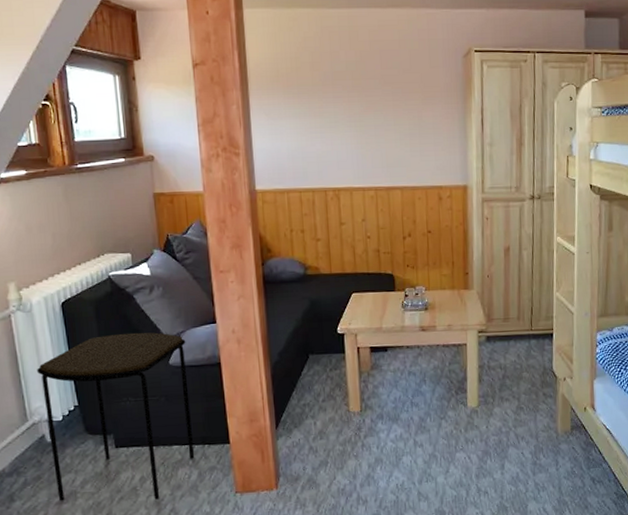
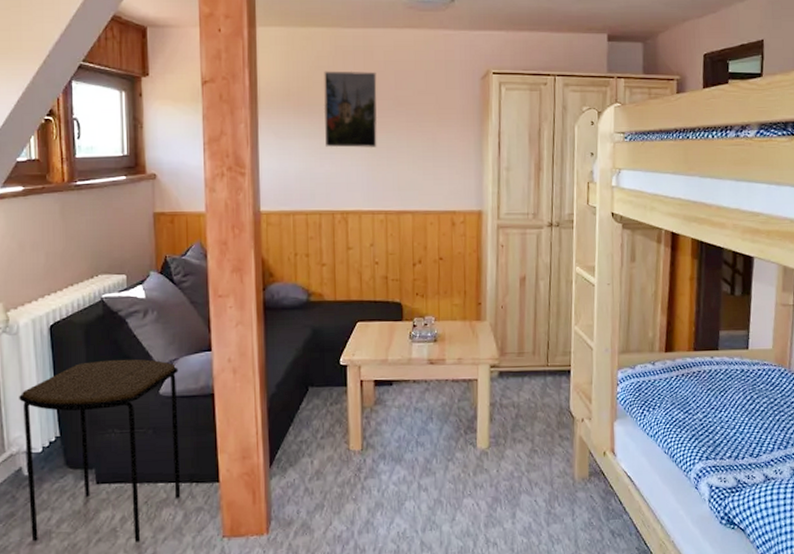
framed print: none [311,51,365,127] -> present [323,70,378,149]

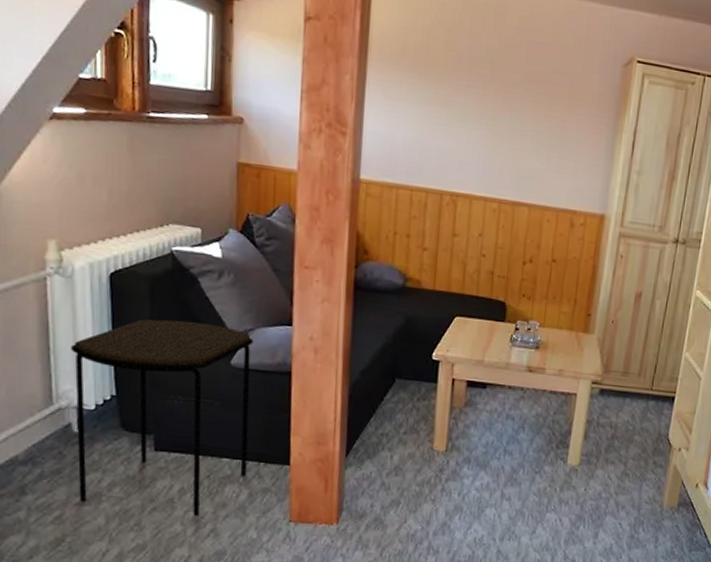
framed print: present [323,70,378,149] -> none [441,28,507,127]

